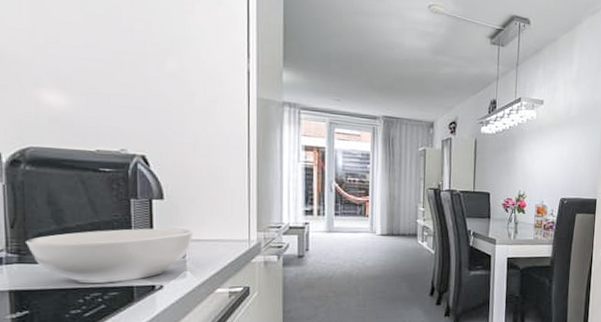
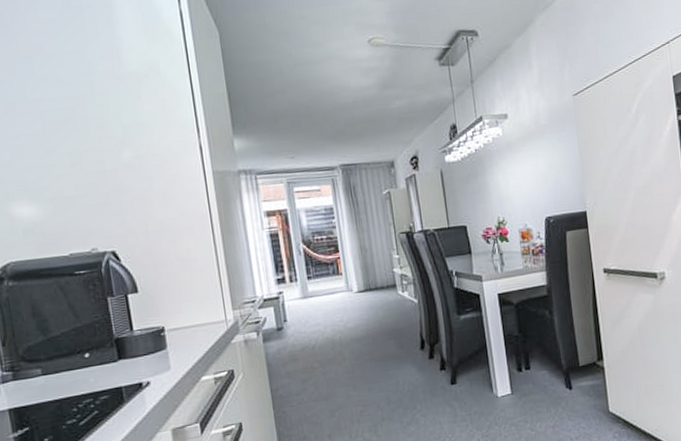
bowl: present [24,228,194,284] -> none [16,319,172,392]

